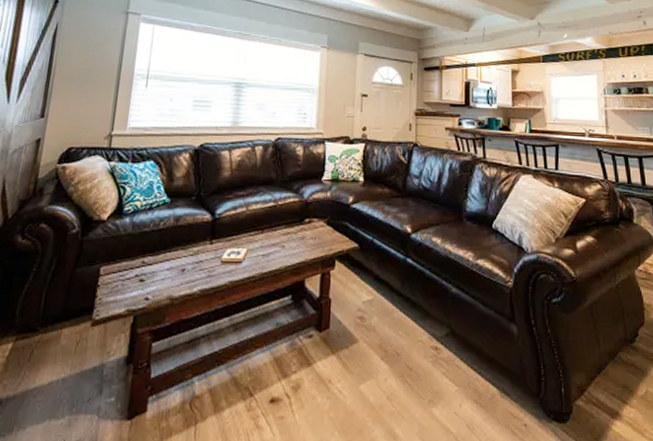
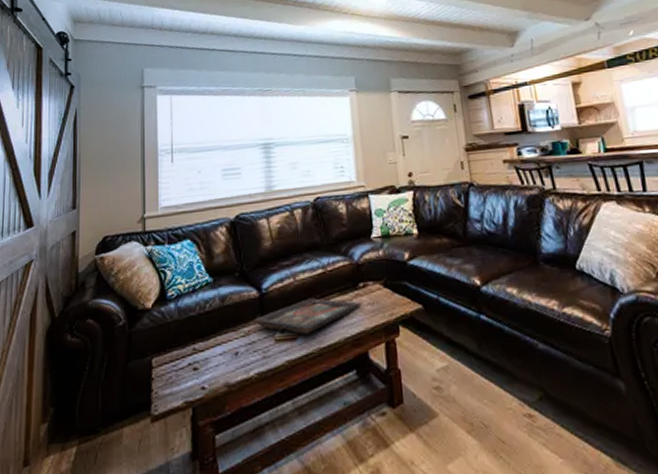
decorative tray: none [203,227,304,259] -> present [253,298,361,334]

